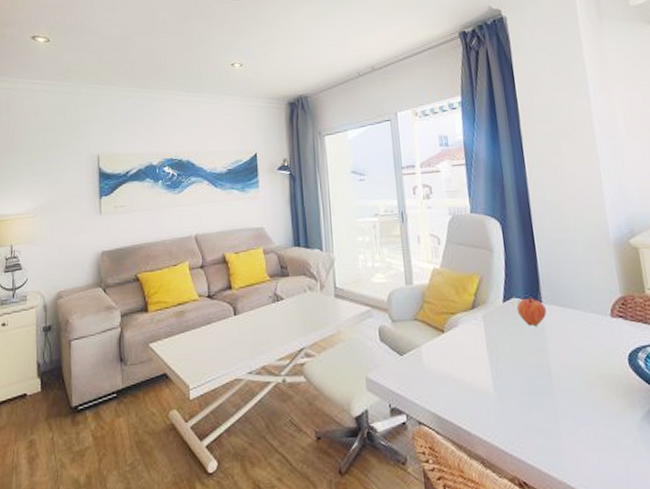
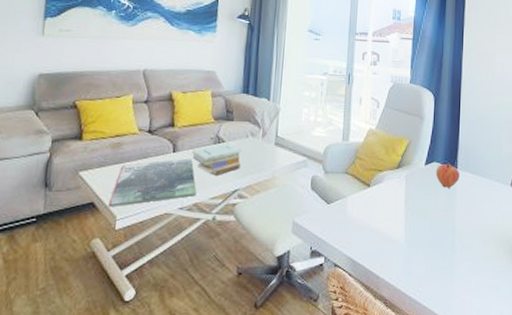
magazine: none [180,320,263,377] -> present [108,159,197,208]
books: none [252,300,303,336] -> present [191,143,242,177]

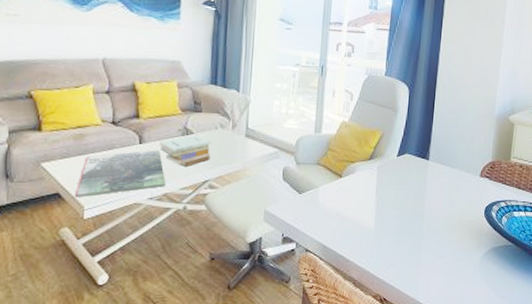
fruit: present [435,162,460,188] -> none [407,154,431,178]

